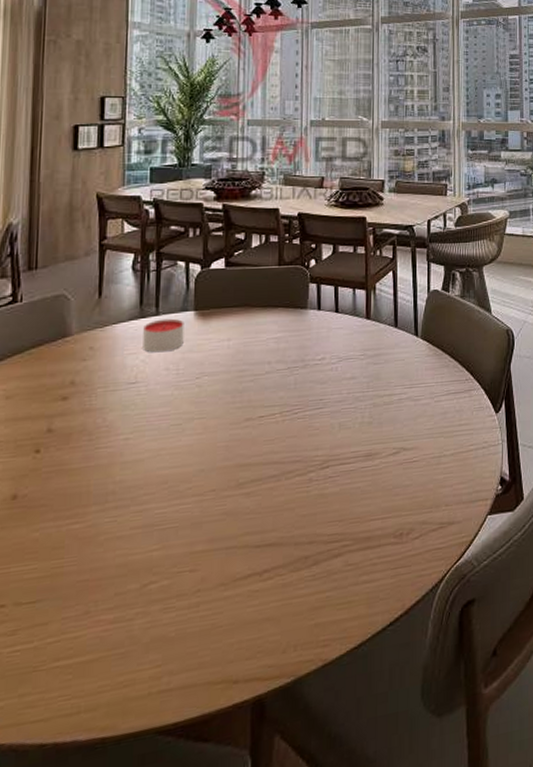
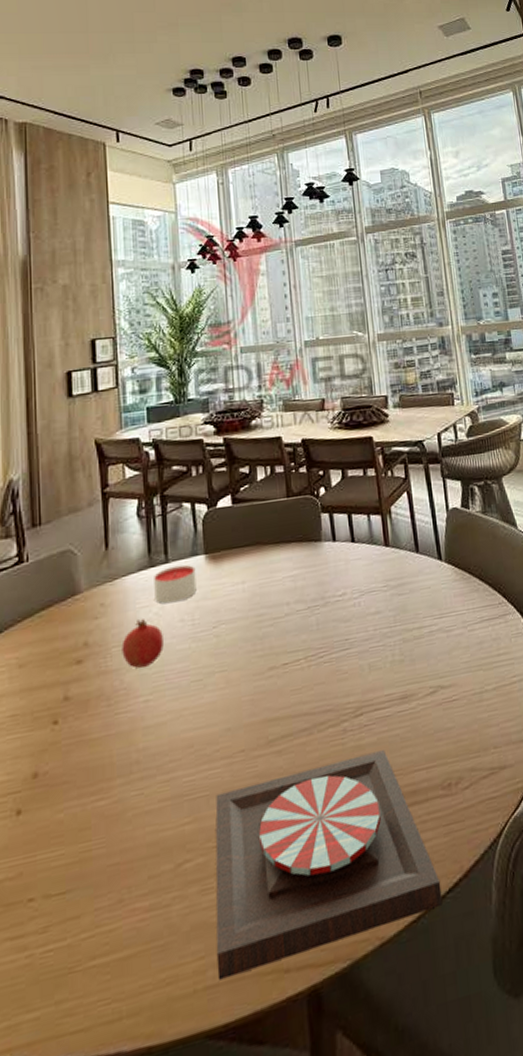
fruit: none [107,365,148,409] -> present [122,619,164,669]
plate: none [171,500,383,686] -> present [215,750,443,980]

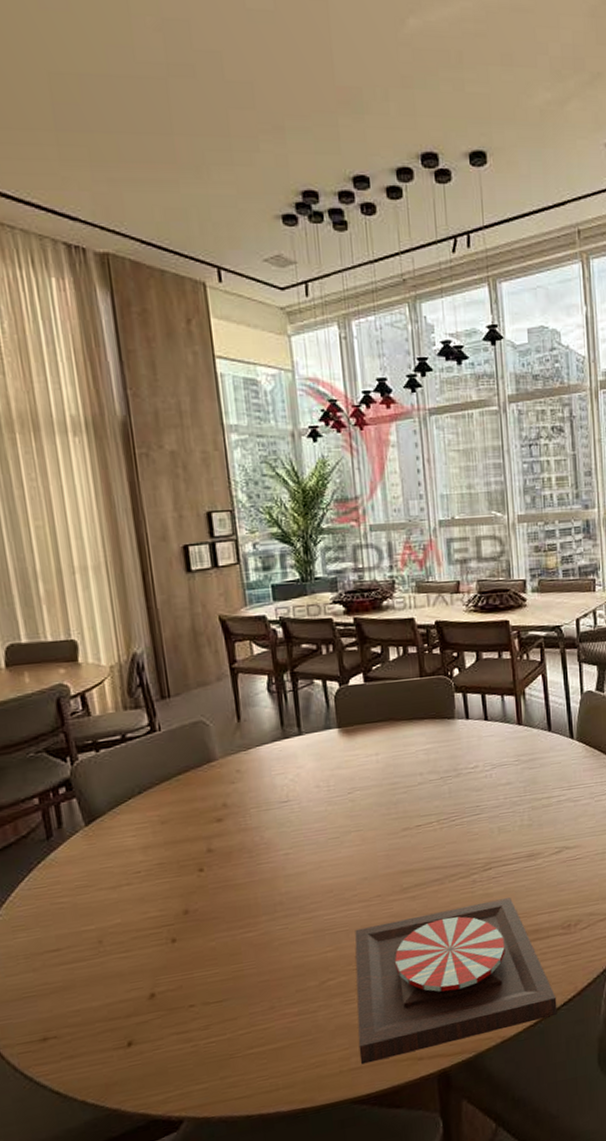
fruit: present [122,619,164,669] -> none [260,784,301,827]
candle: present [154,564,197,604] -> none [288,737,331,772]

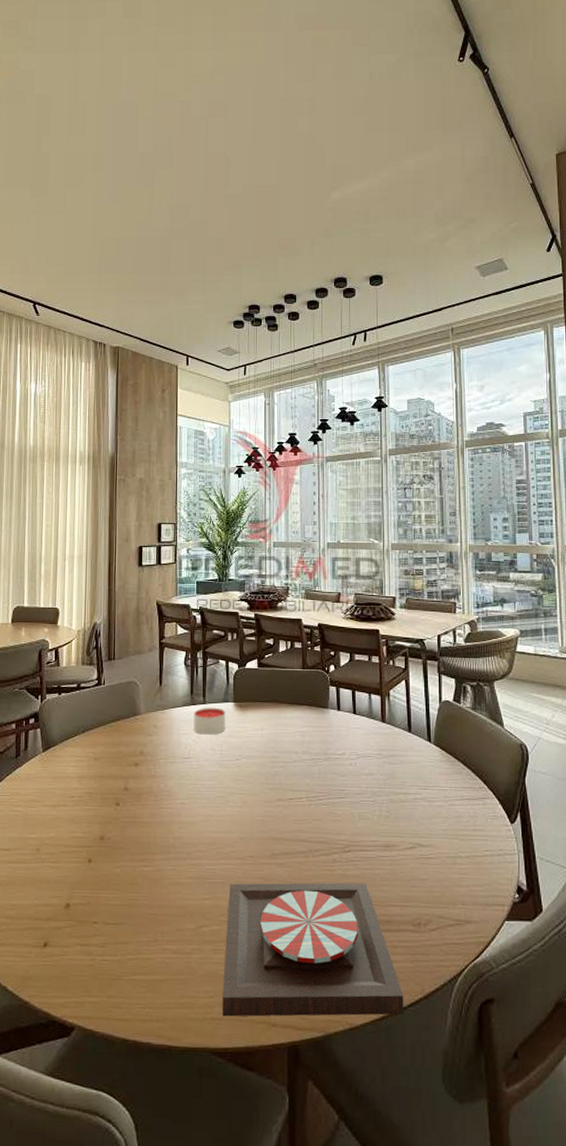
candle: none [288,737,331,772] -> present [194,707,226,735]

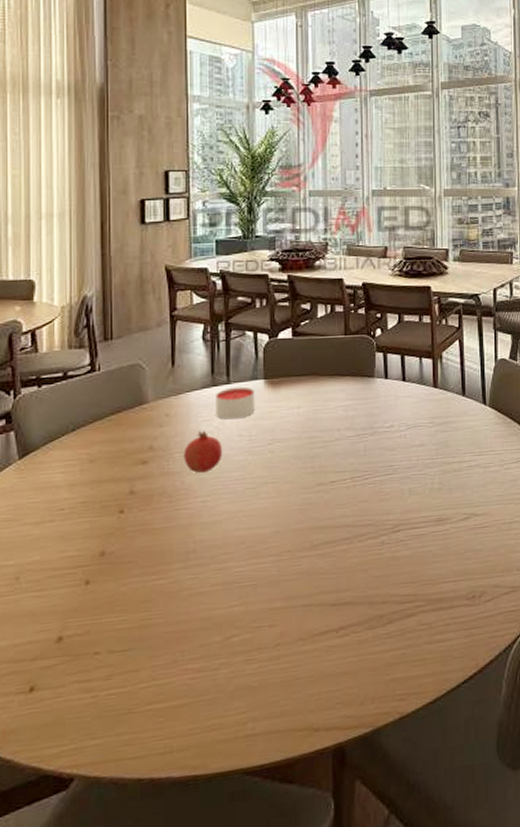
fruit: none [167,743,198,778] -> present [184,431,222,473]
plate: present [222,882,404,1017] -> none [256,562,458,731]

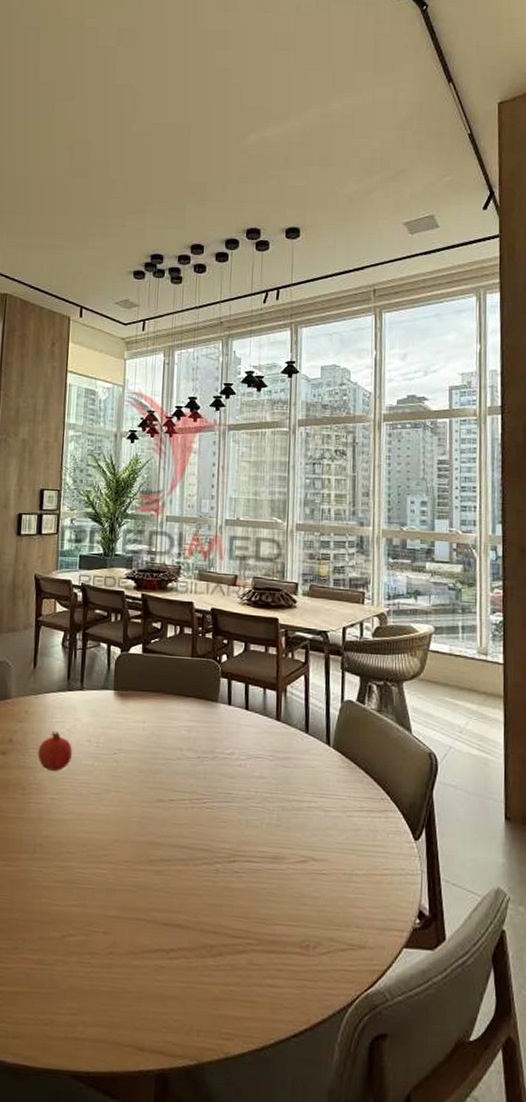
candle: present [216,386,255,420] -> none [69,694,105,725]

